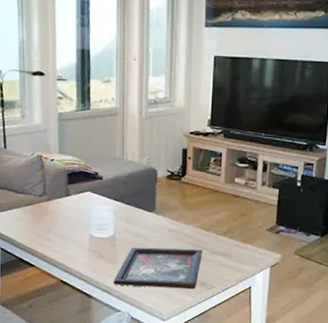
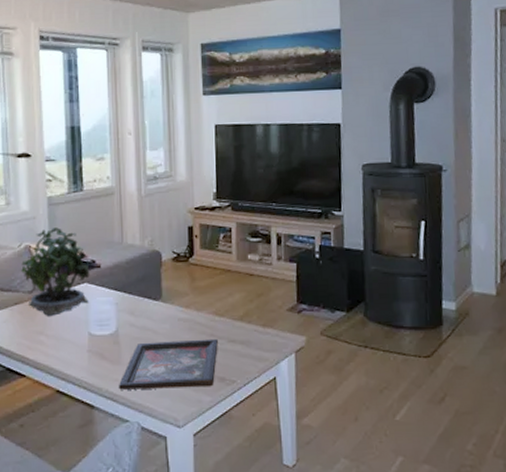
potted plant: none [33,141,93,218] -> present [21,227,90,316]

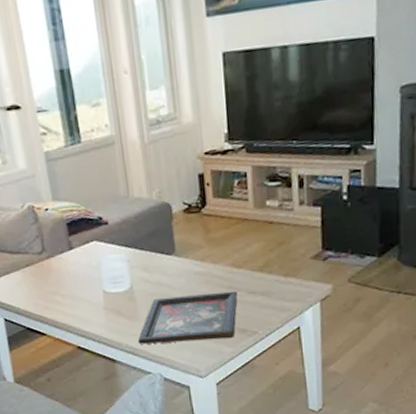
potted plant: present [21,227,90,316] -> none [27,184,100,276]

